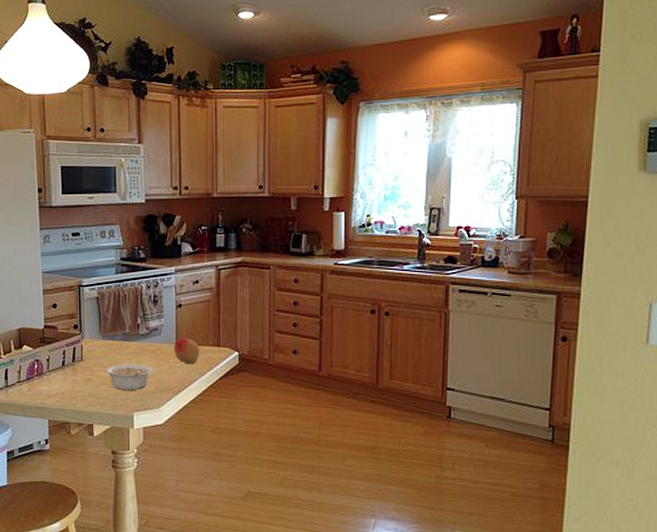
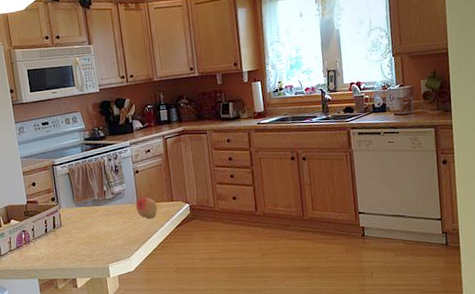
legume: present [105,364,153,390] -> none [81,224,121,247]

